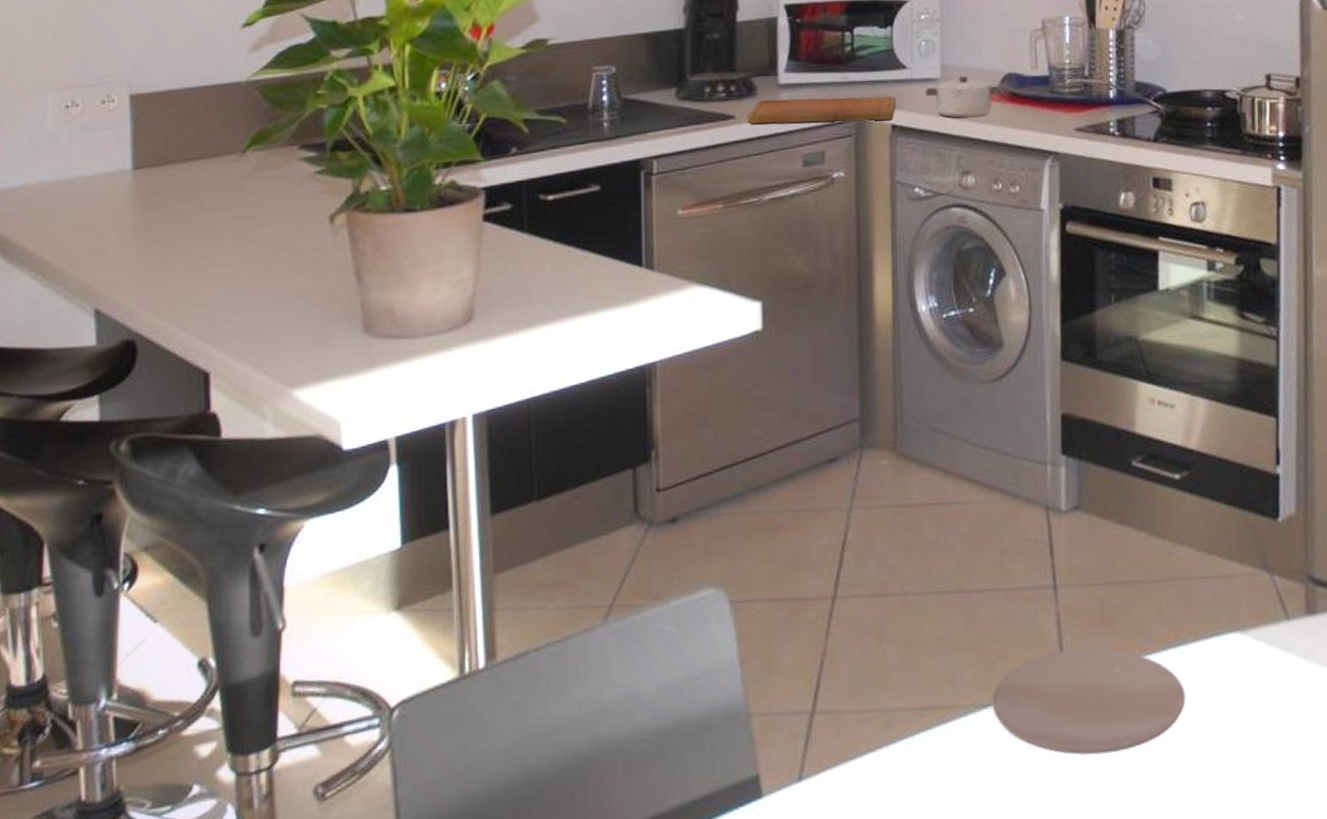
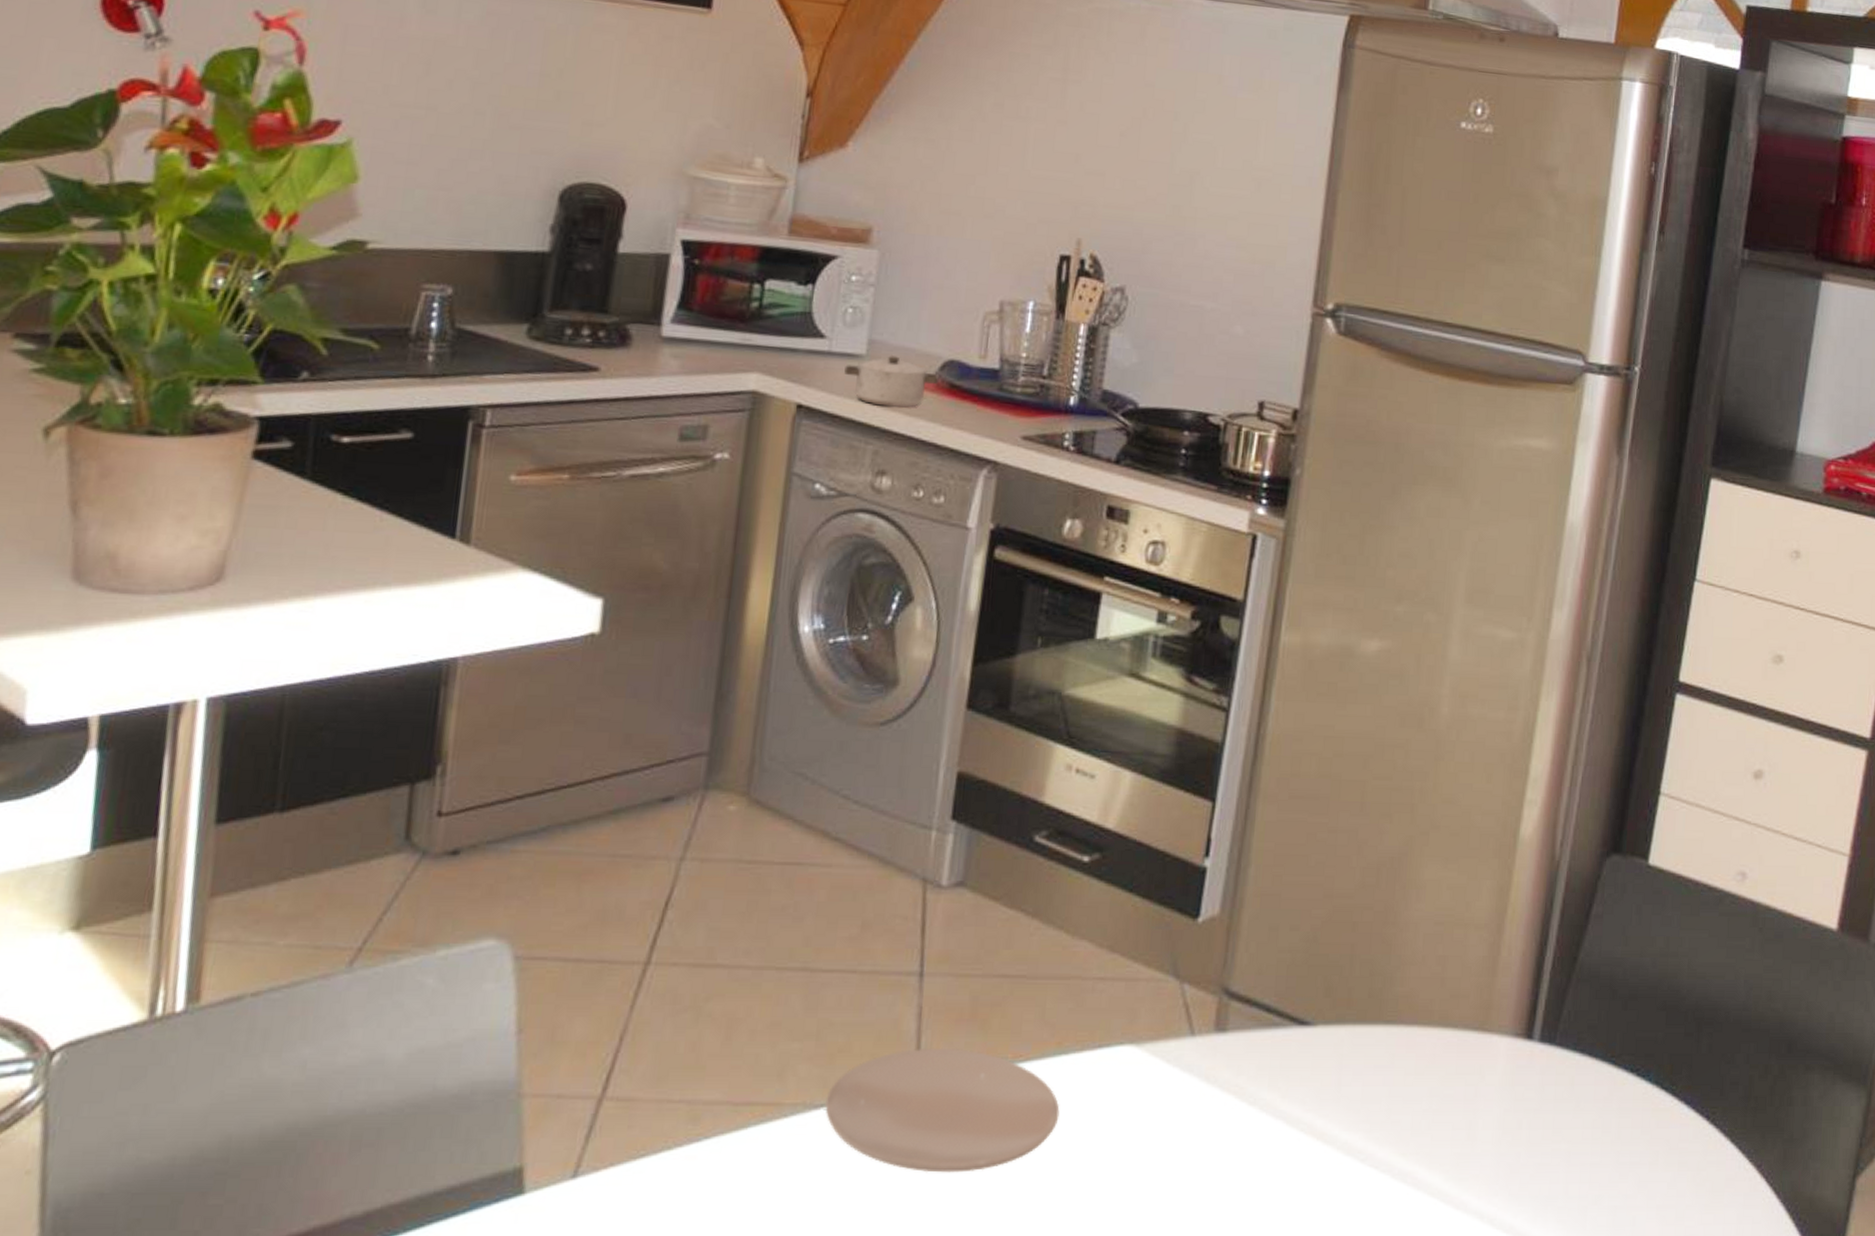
cutting board: present [748,96,897,125] -> none [615,353,807,398]

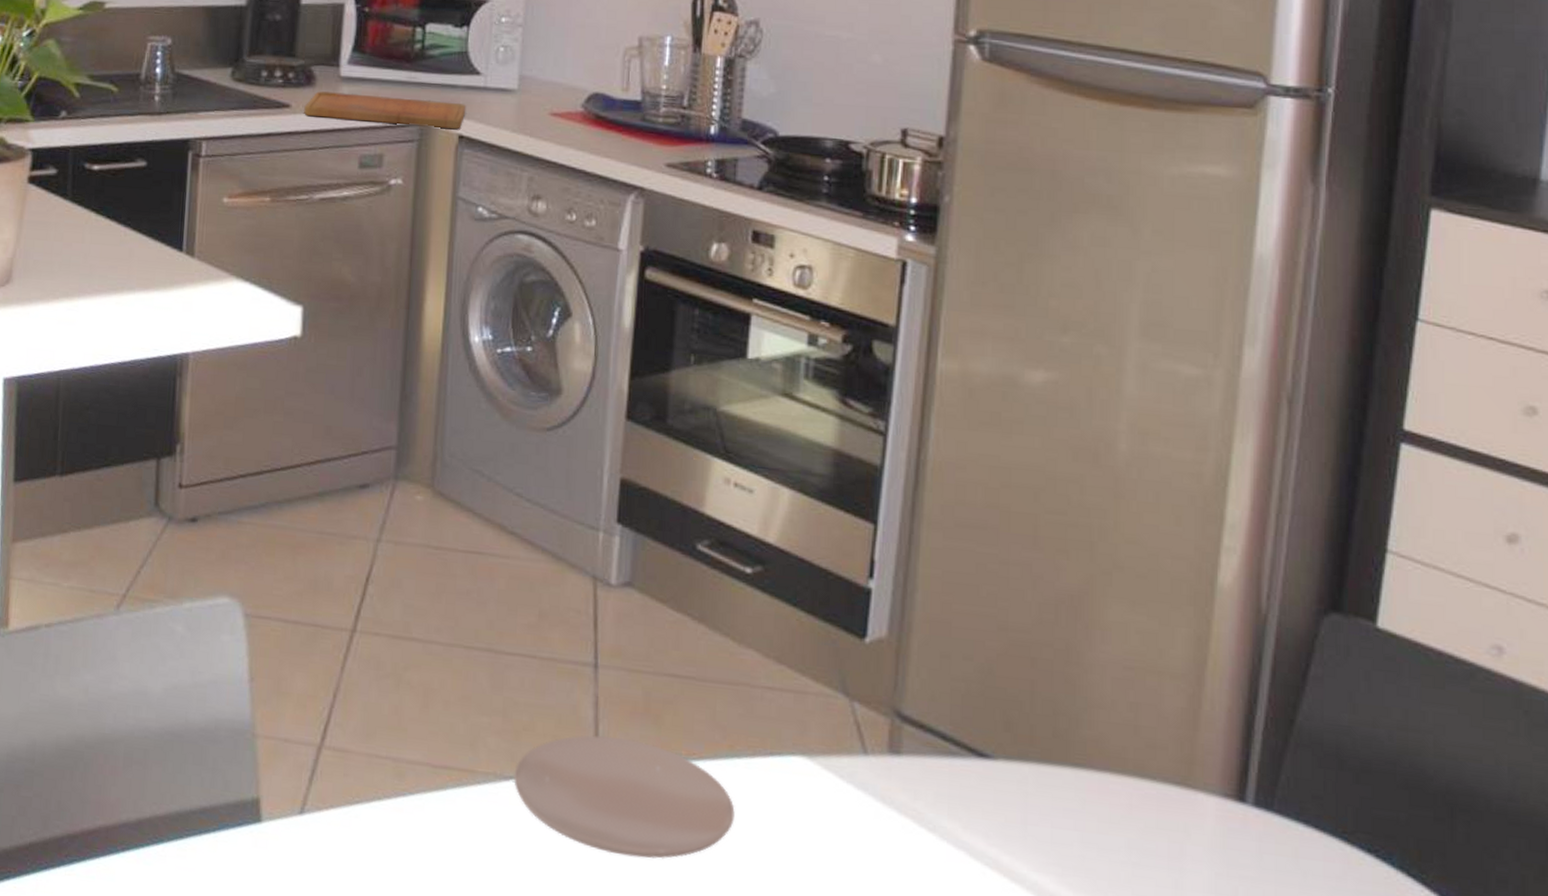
cutting board: none [615,353,807,398] -> present [304,91,467,130]
cooking pot: present [844,356,940,408] -> none [499,90,586,137]

